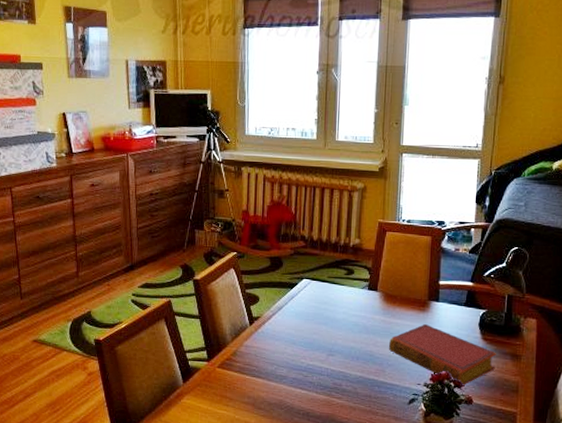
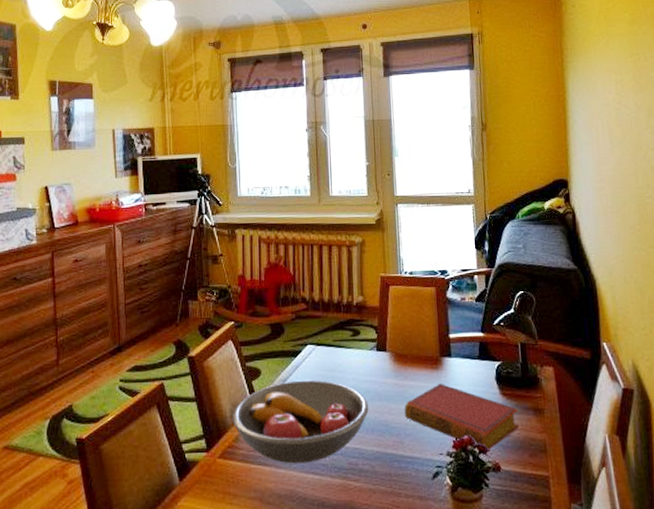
fruit bowl: none [231,309,356,380] -> present [232,380,369,464]

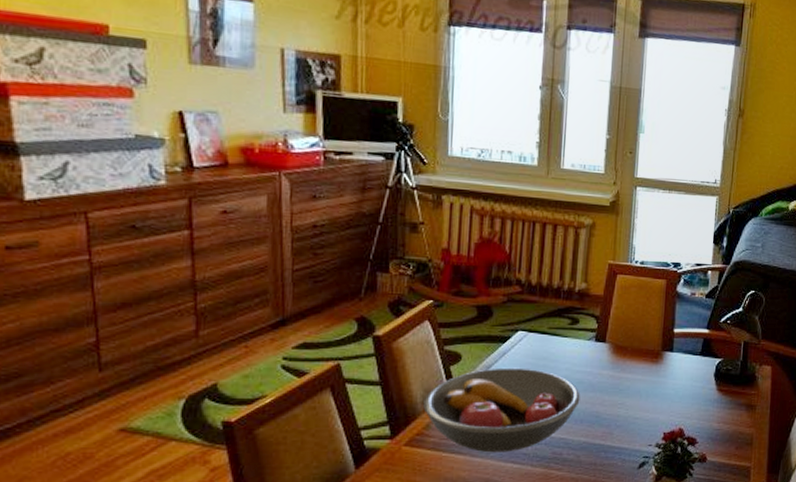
book: present [404,384,519,451] -> none [617,378,731,444]

